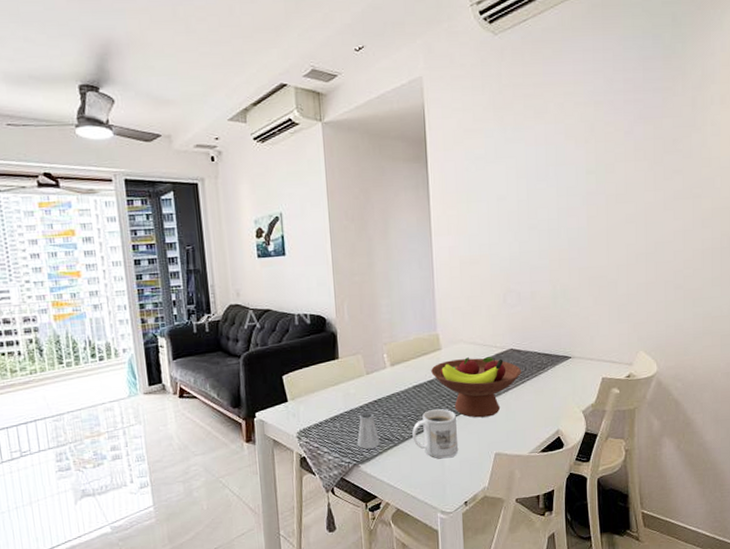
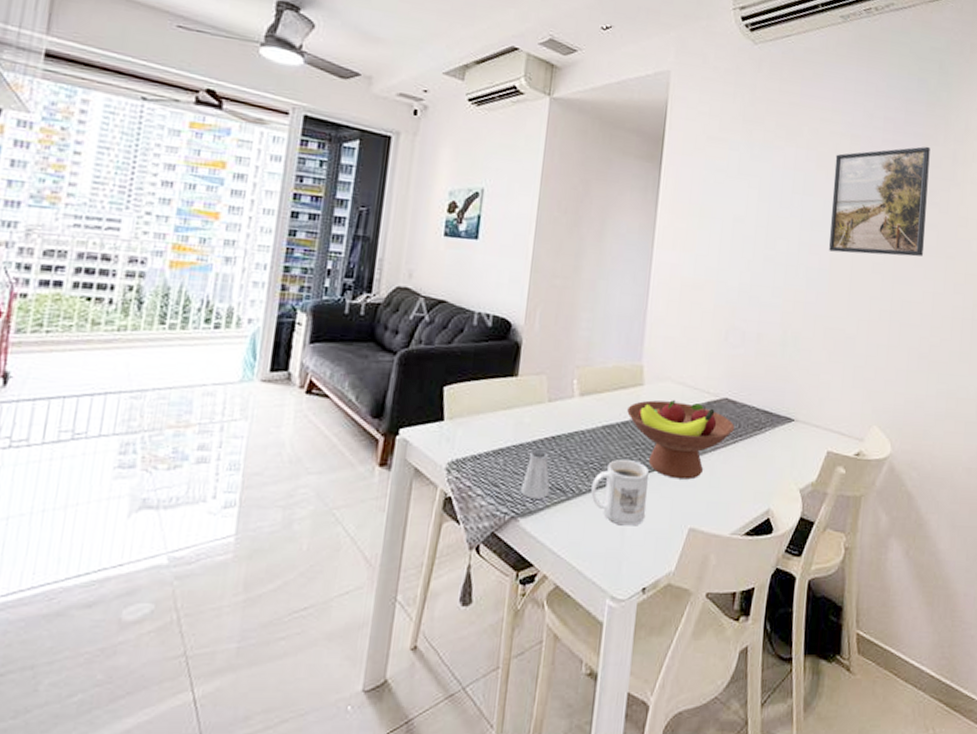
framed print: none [582,98,672,211] -> present [829,146,930,257]

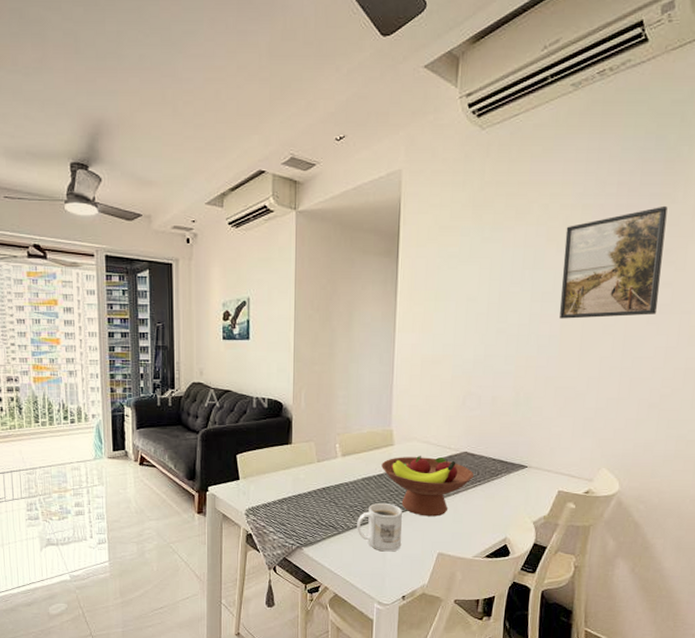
saltshaker: present [520,448,551,499] -> none [302,497,325,534]

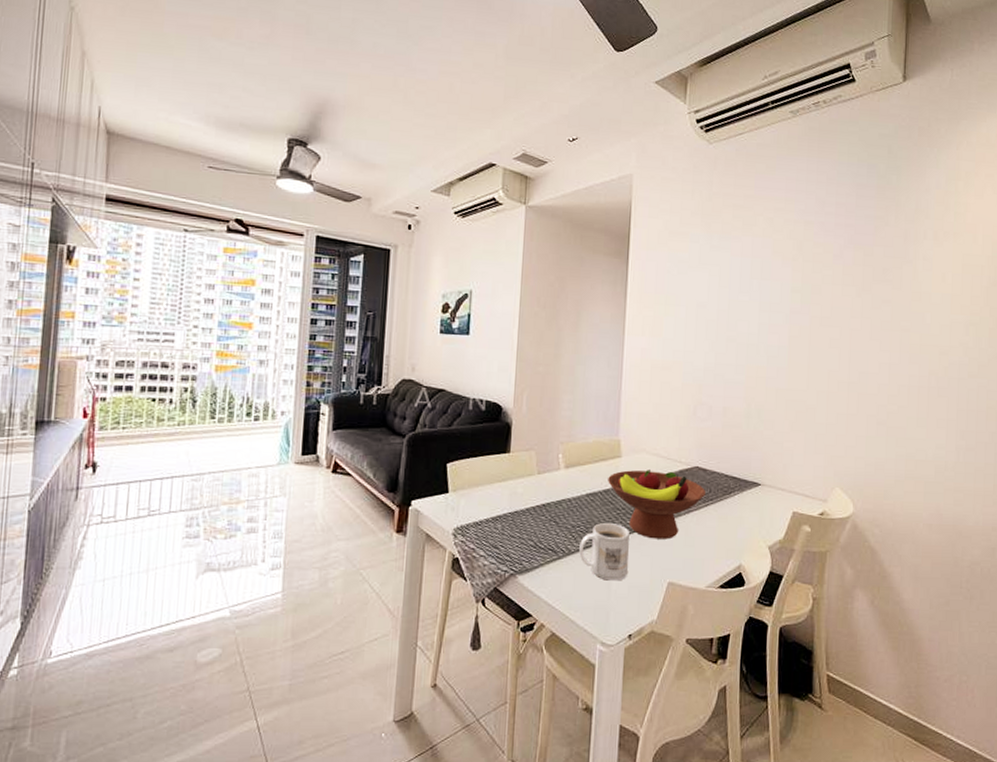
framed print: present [559,205,668,319] -> none [787,227,882,331]

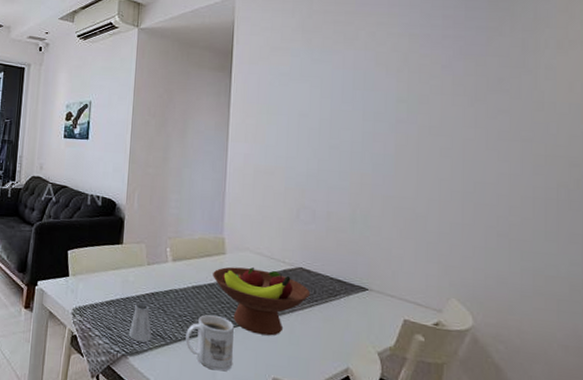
saltshaker: none [517,515,543,559] -> present [128,301,152,343]

